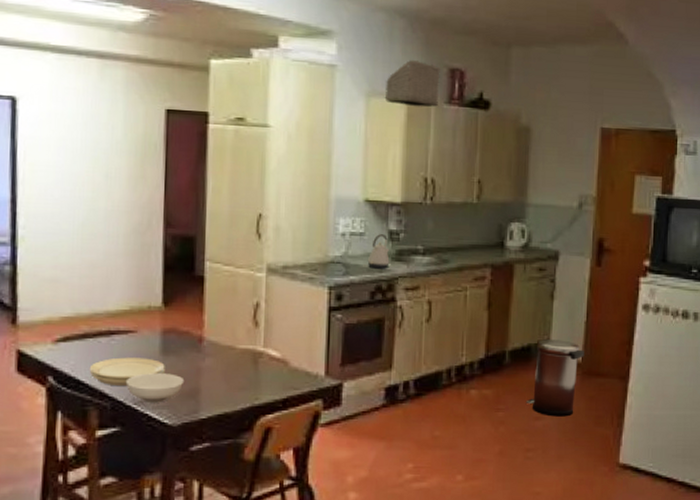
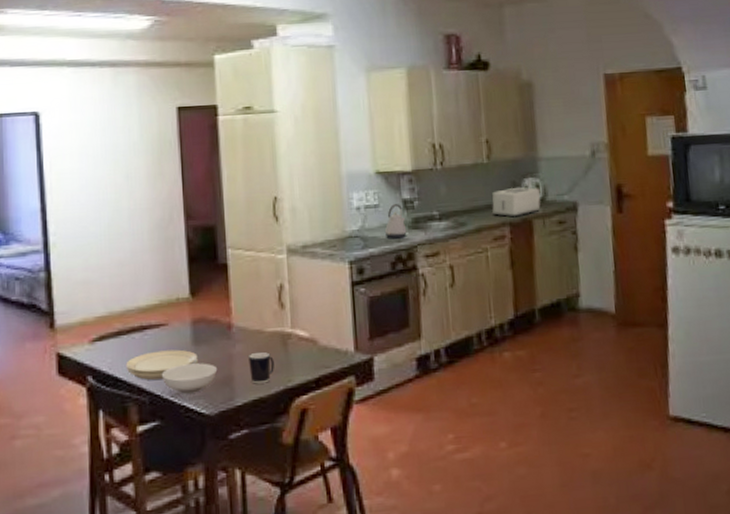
mug: none [216,367,243,399] -> present [247,351,274,384]
basket: present [386,60,440,107] -> none [384,31,437,76]
toaster: none [476,230,525,260] -> present [492,186,541,218]
pedal bin: present [525,339,584,417] -> none [562,292,617,373]

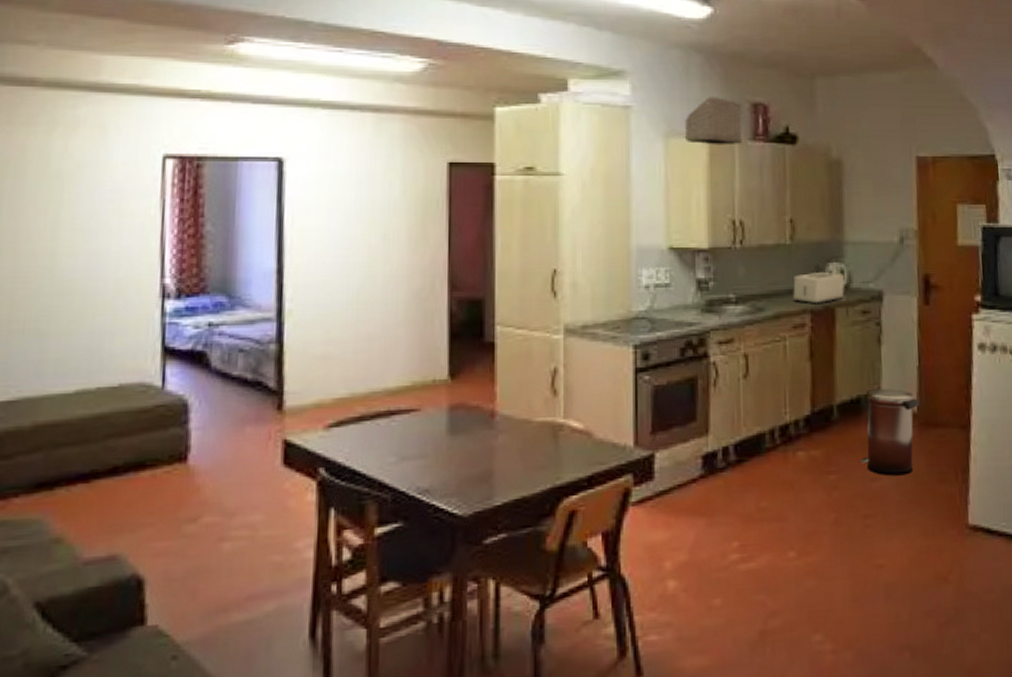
plate: present [126,349,199,381] -> none [366,439,455,475]
bowl: present [161,363,218,394] -> none [408,455,476,491]
mug: present [247,351,274,384] -> none [511,444,541,481]
basket: none [384,31,437,76] -> present [685,97,743,145]
kettle: present [384,204,407,239] -> none [675,284,700,323]
pedal bin: none [562,292,617,373] -> present [859,389,920,476]

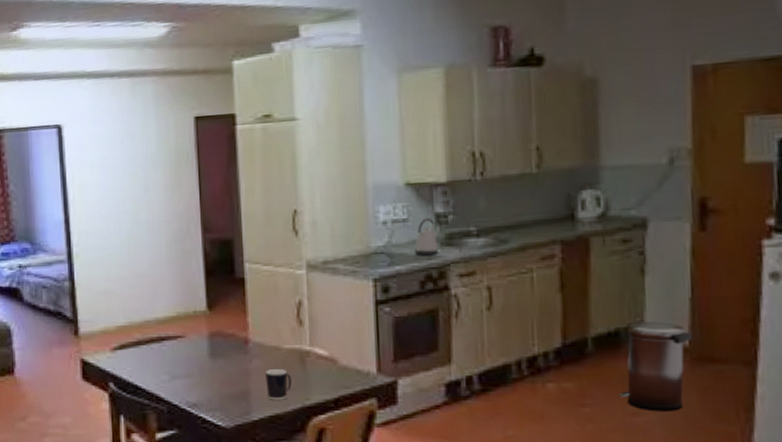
mug: none [511,444,541,481] -> present [264,368,292,400]
kettle: none [675,284,700,323] -> present [413,218,439,256]
basket: present [685,97,743,145] -> none [418,25,481,77]
toaster: present [793,271,845,304] -> none [540,199,601,235]

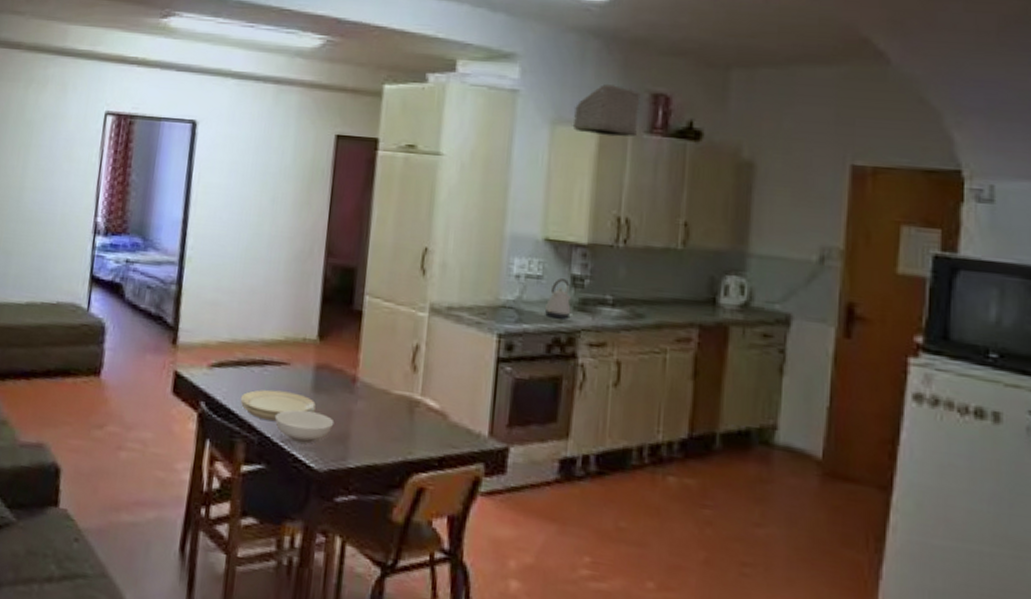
plate: none [145,361,216,391] -> present [240,389,316,422]
bowl: none [179,376,234,405] -> present [274,409,335,444]
mug: present [264,368,292,400] -> none [368,413,397,450]
basket: none [418,25,481,77] -> present [574,84,641,137]
pedal bin: present [618,321,692,412] -> none [742,424,826,528]

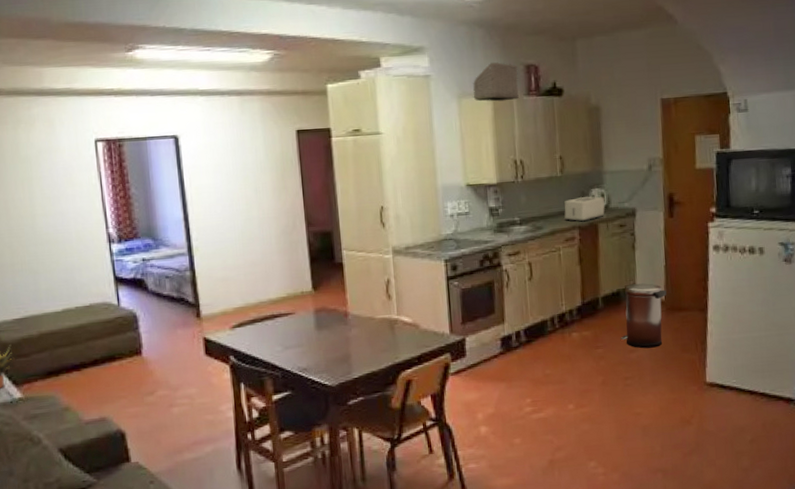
plate: present [240,389,316,422] -> none [261,333,322,359]
bowl: present [274,409,335,444] -> none [290,344,337,369]
kettle: present [544,278,572,320] -> none [474,211,493,241]
toaster: none [680,283,745,320] -> present [564,196,605,222]
pedal bin: none [742,424,826,528] -> present [620,283,667,349]

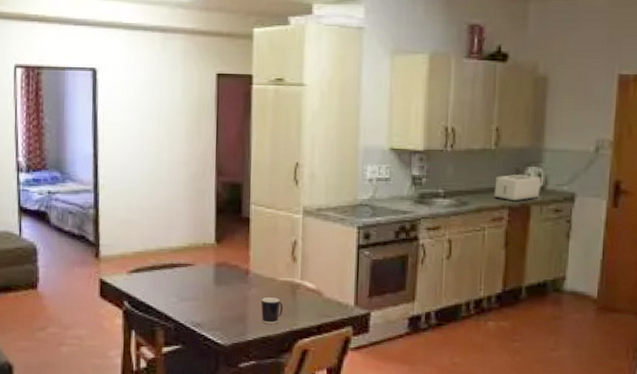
mug: none [361,334,384,361] -> present [260,296,283,324]
basket: present [473,62,519,102] -> none [409,19,460,62]
pedal bin: present [620,283,667,349] -> none [541,276,600,349]

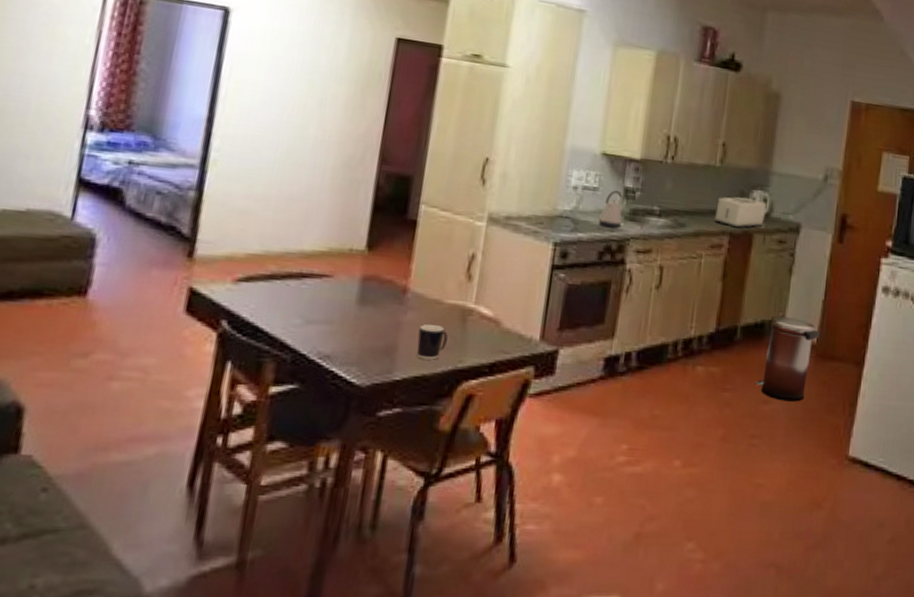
kettle: none [392,179,413,211] -> present [598,190,624,229]
pedal bin: none [541,276,600,349] -> present [754,316,820,402]

